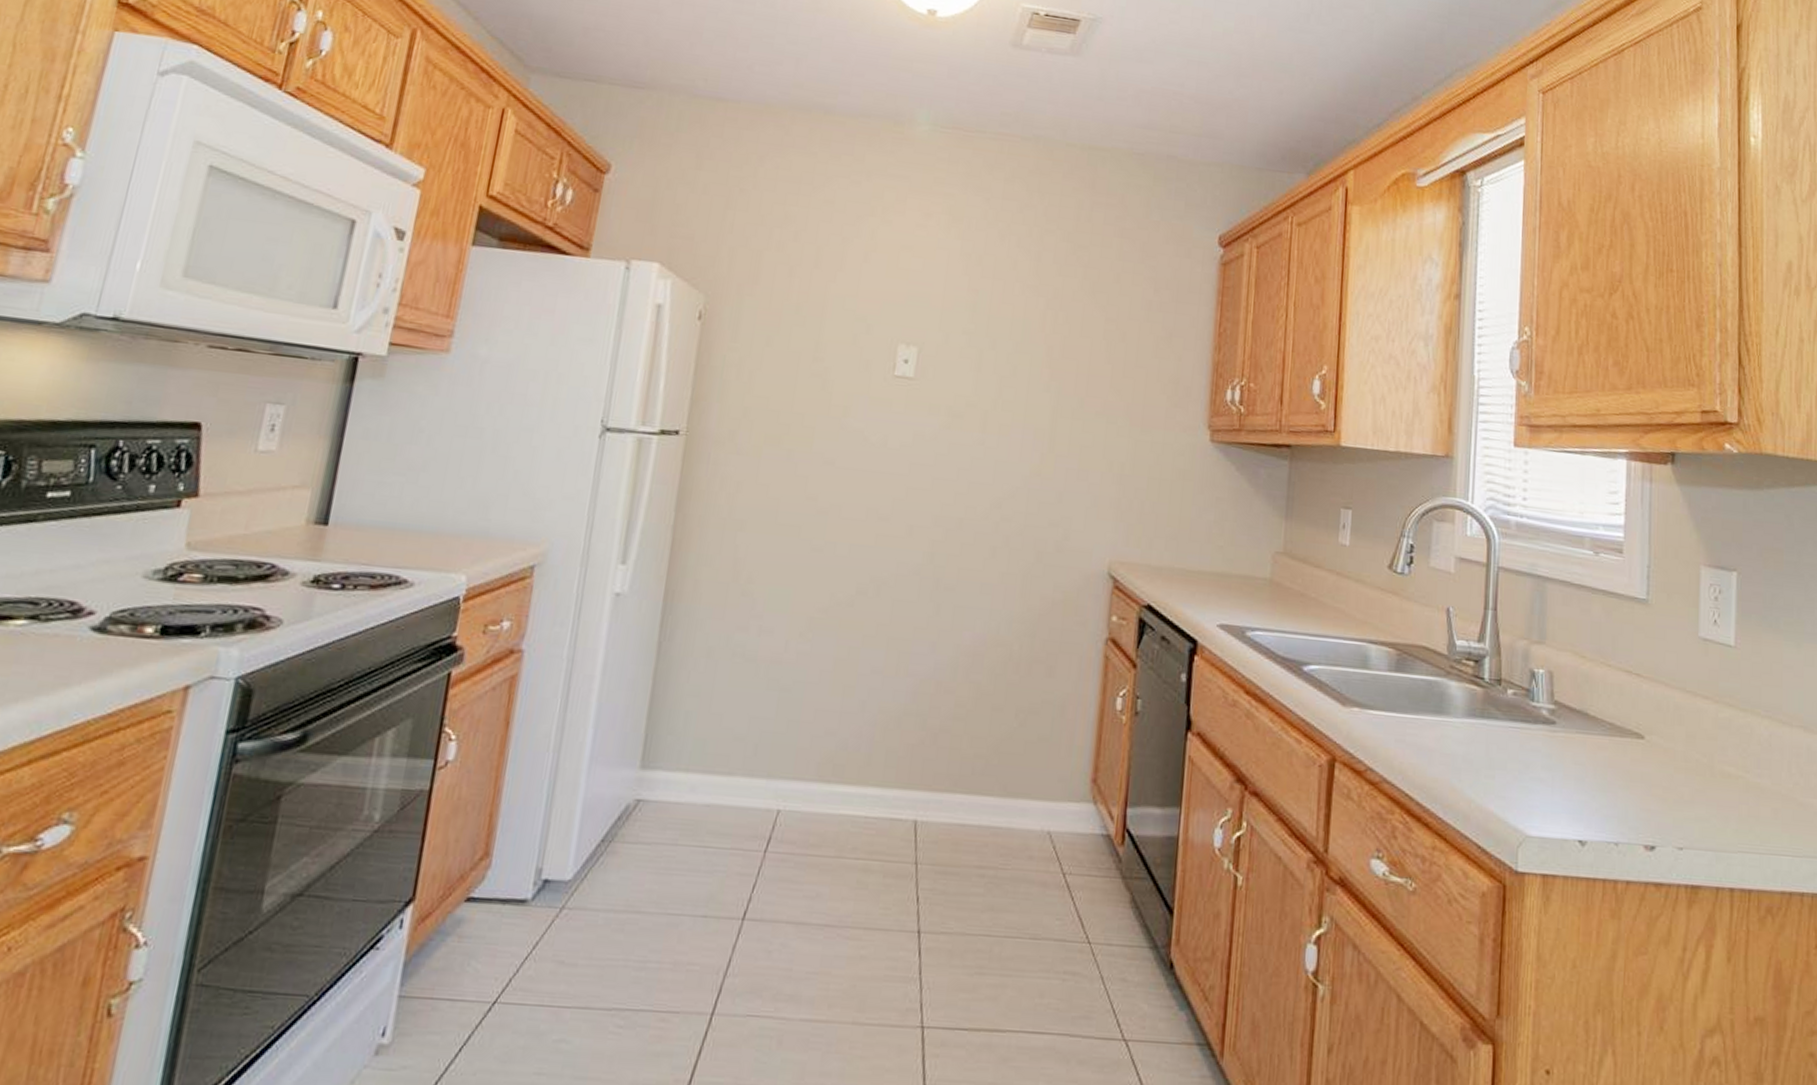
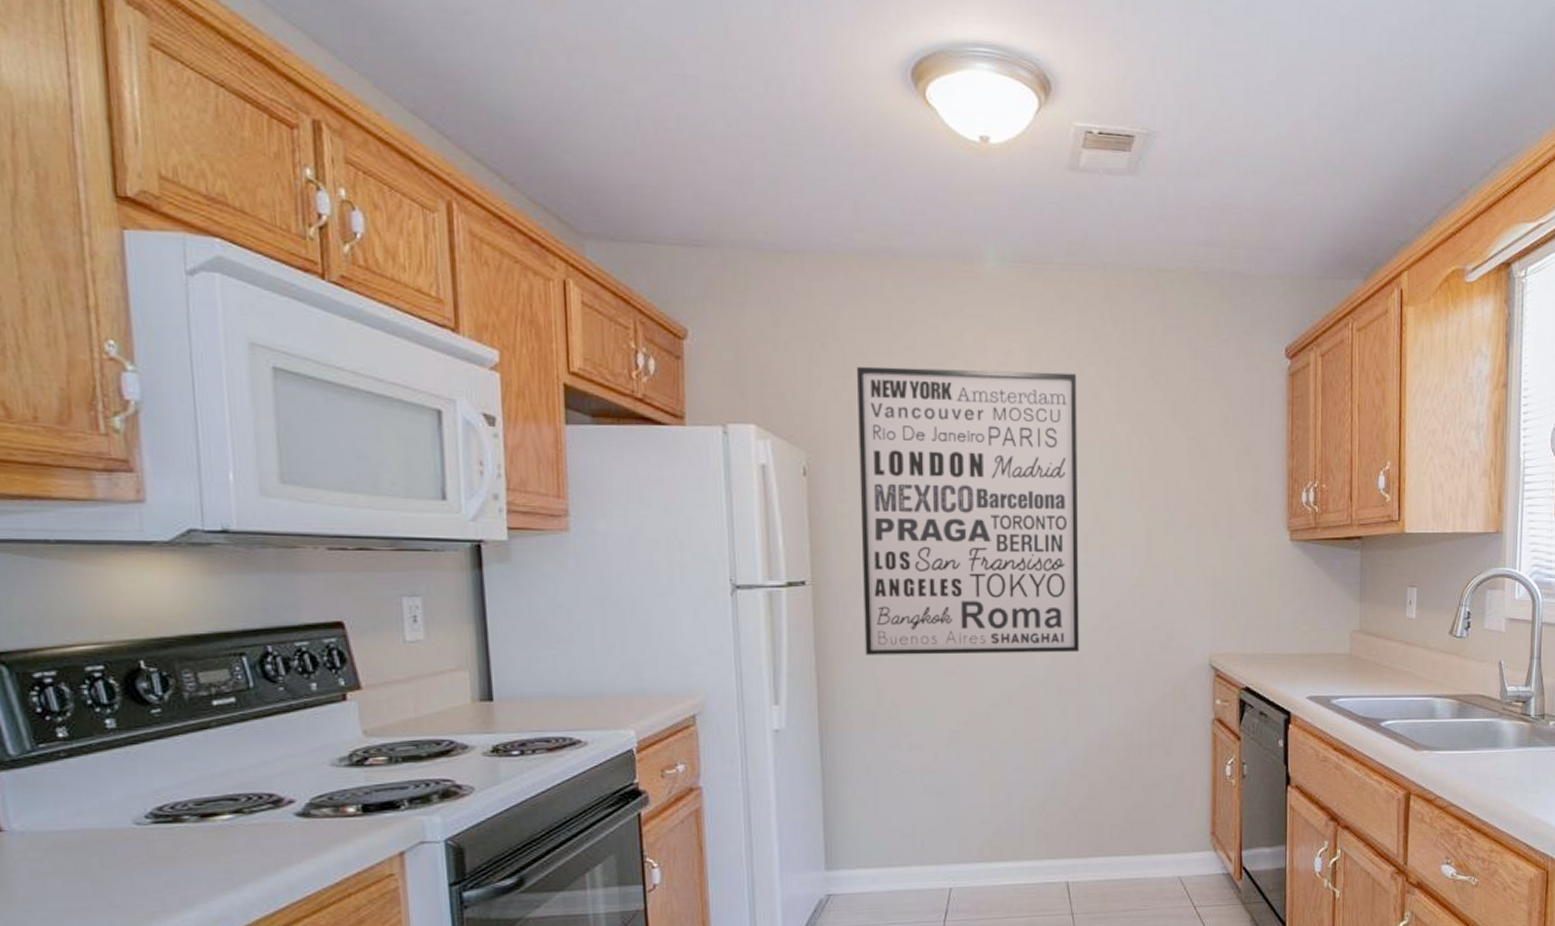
wall art: none [728,215,996,542] -> present [857,366,1079,655]

